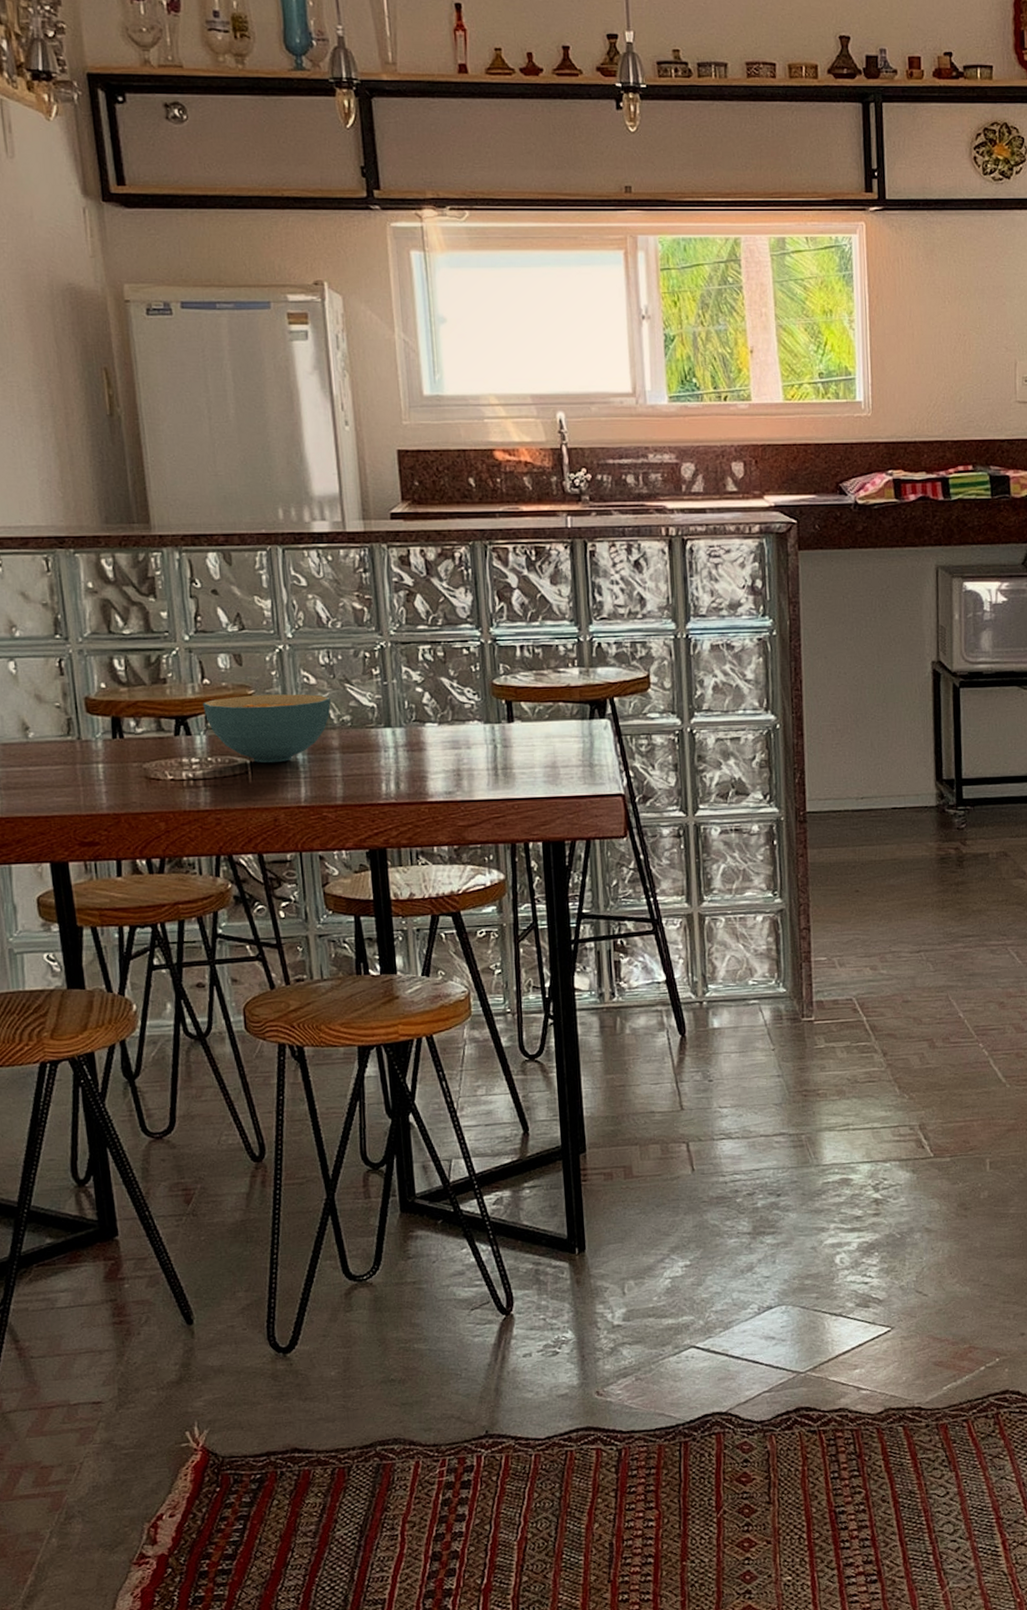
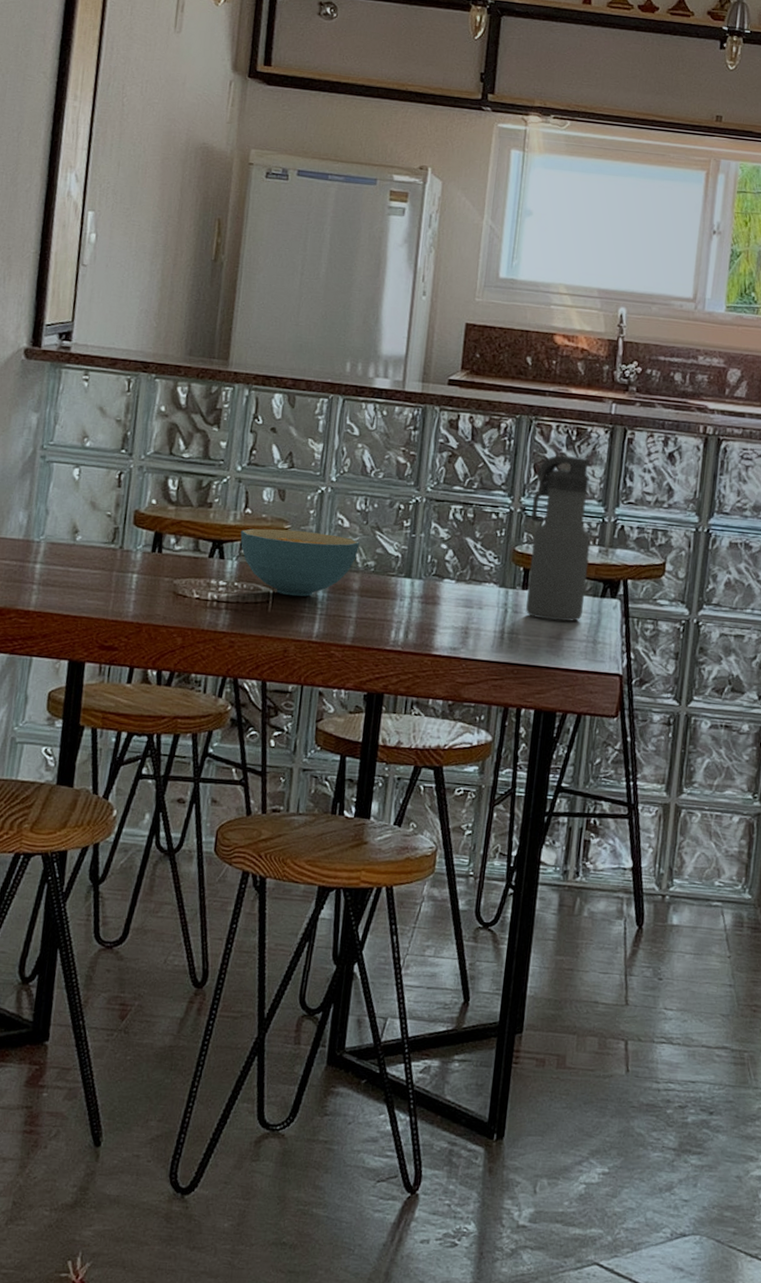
water bottle: none [501,577,574,750] -> present [525,455,591,622]

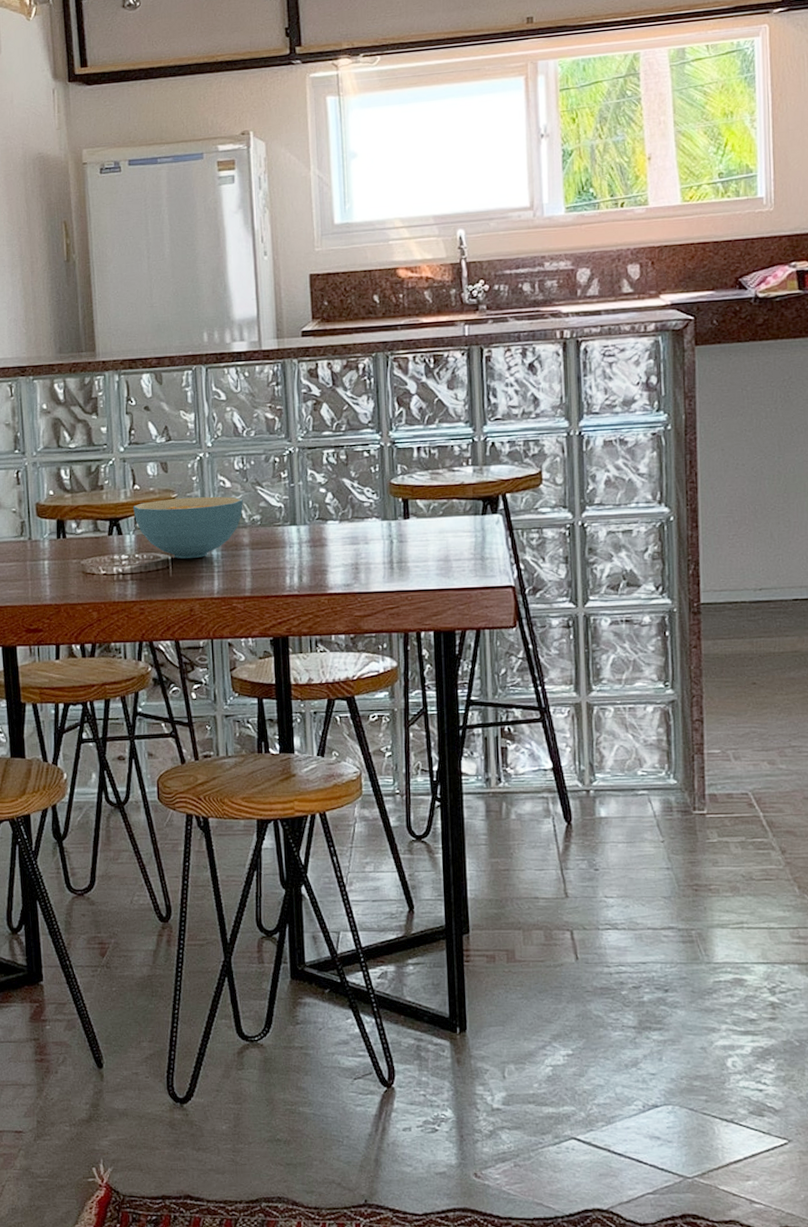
water bottle: present [525,455,591,622] -> none [400,383,466,545]

